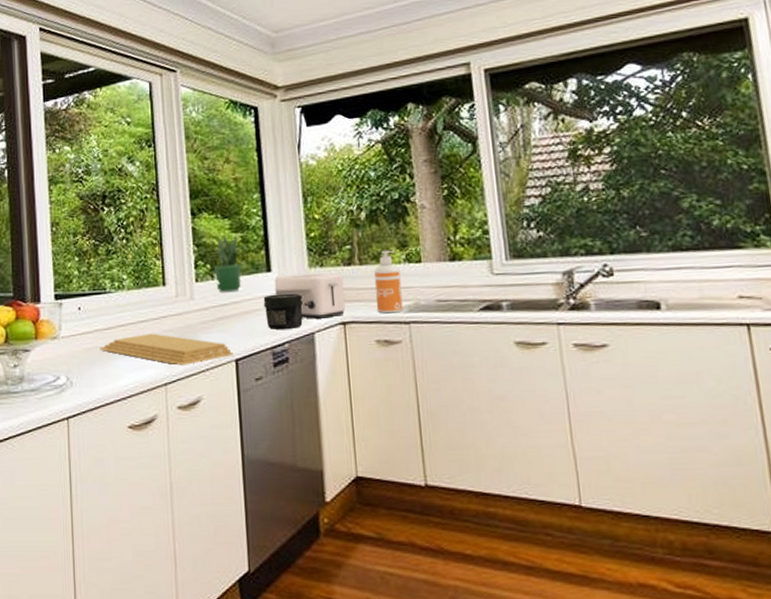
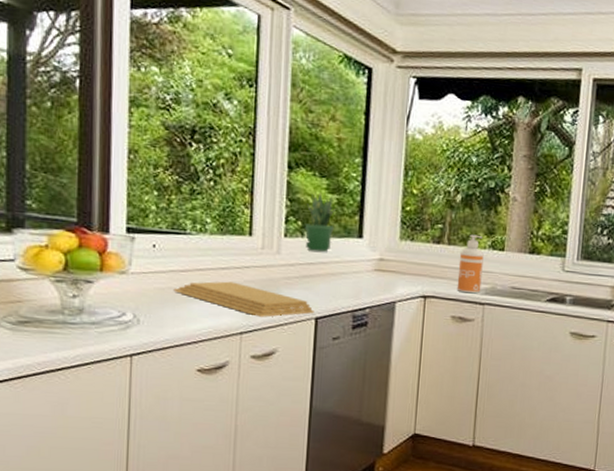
jar: present [263,293,304,330] -> none [350,260,390,296]
toaster: present [274,273,346,319] -> none [363,243,431,290]

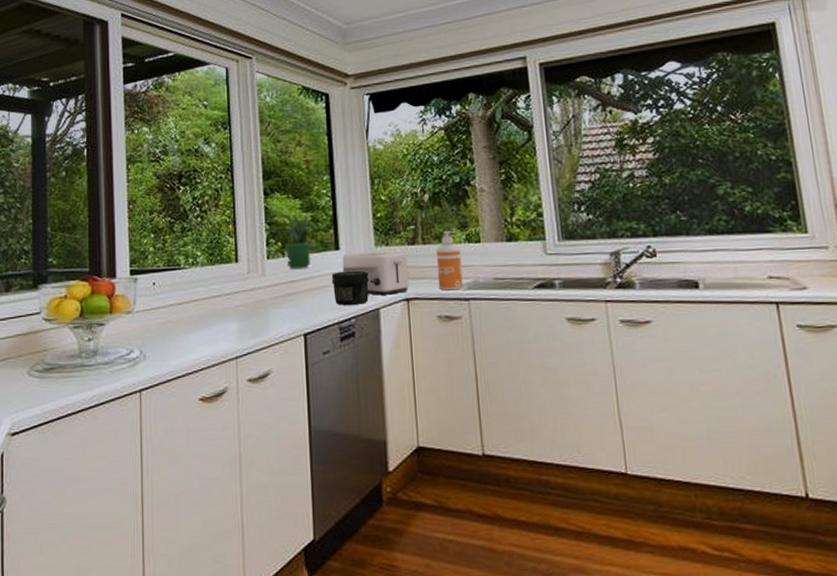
cutting board: present [173,281,314,318] -> none [173,308,302,340]
jar: none [350,260,390,296] -> present [331,270,370,305]
toaster: none [363,243,431,290] -> present [342,251,409,295]

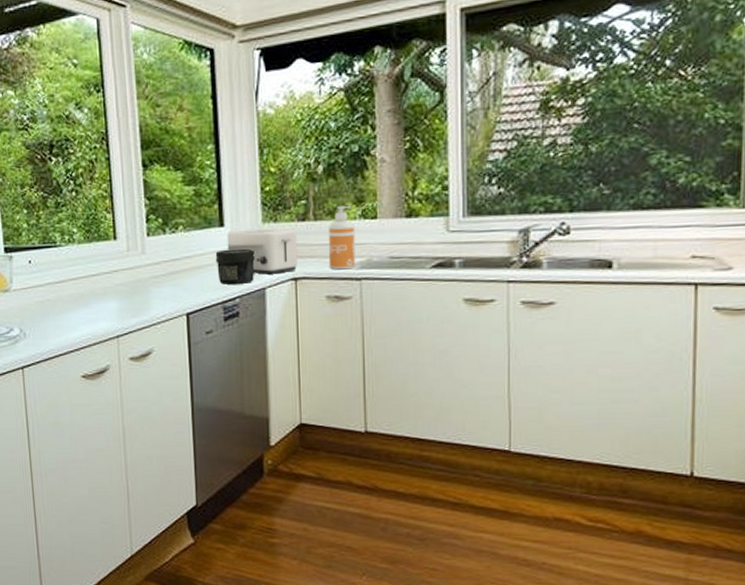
planter: present [284,213,312,269] -> none [165,186,195,247]

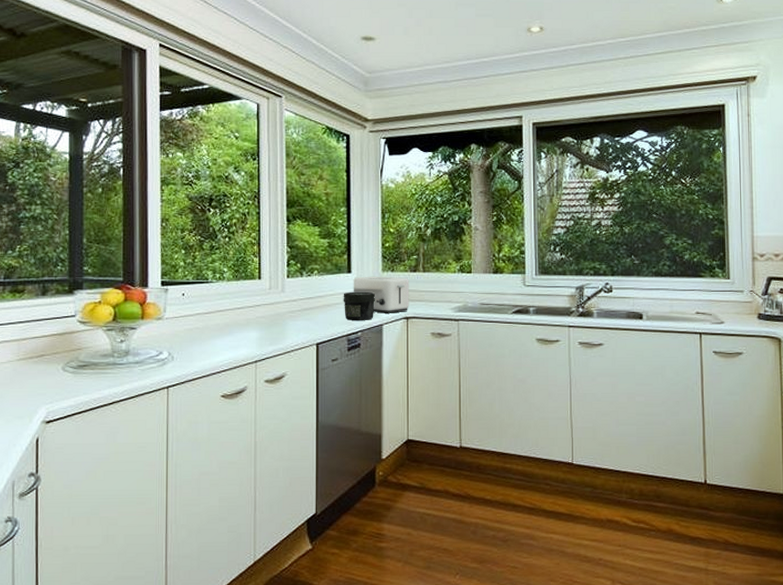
soap dispenser: present [328,205,356,270] -> none [433,261,454,312]

